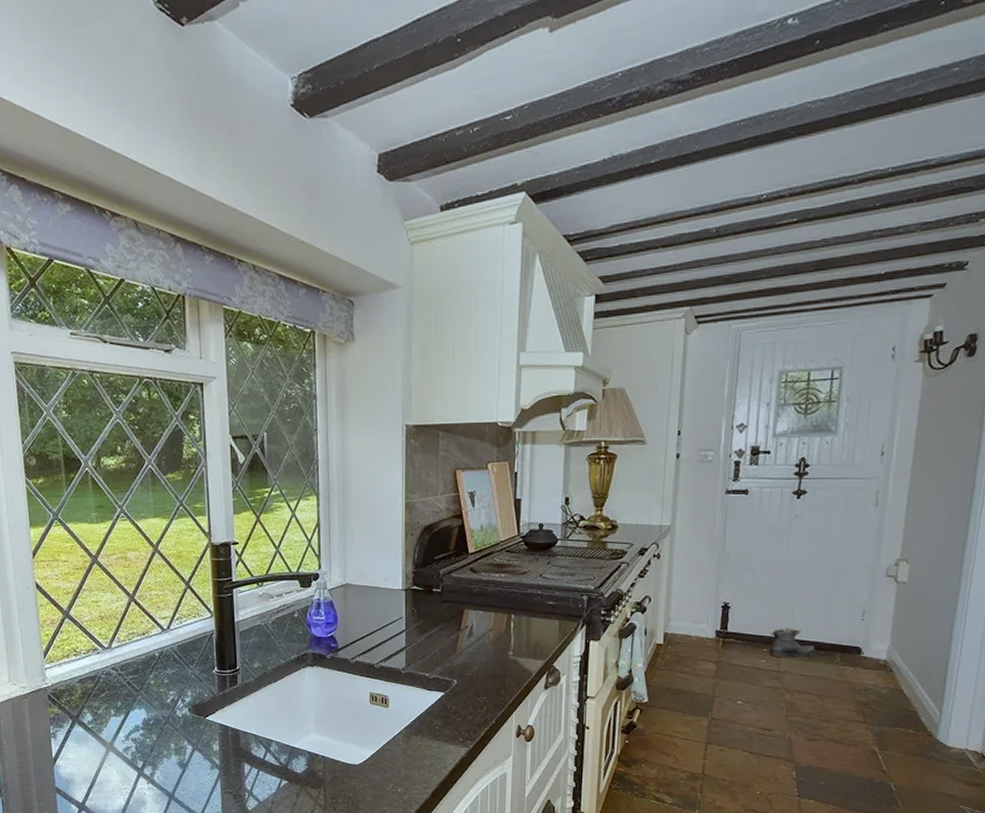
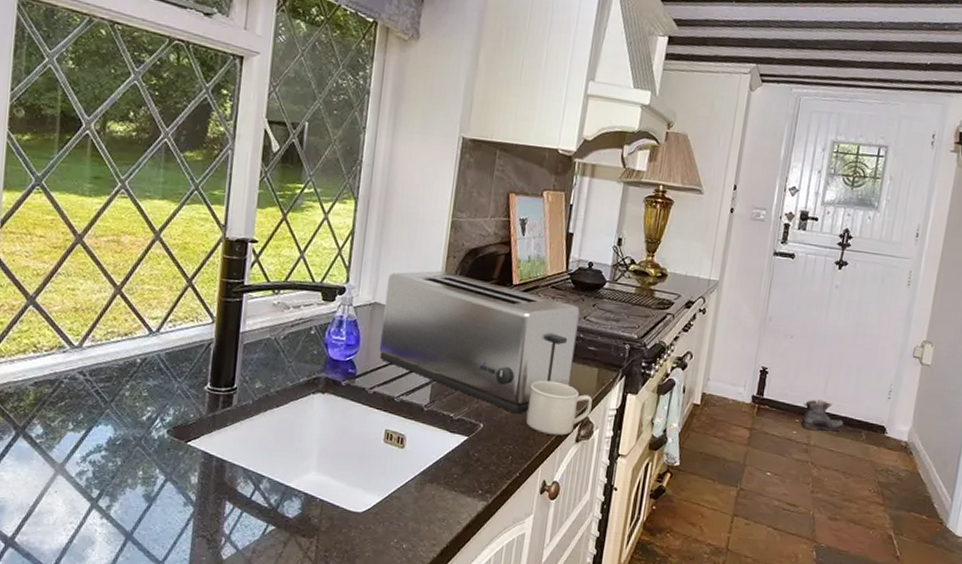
toaster: none [354,549,535,669] -> present [379,270,580,414]
mug: none [495,636,556,686] -> present [525,380,593,437]

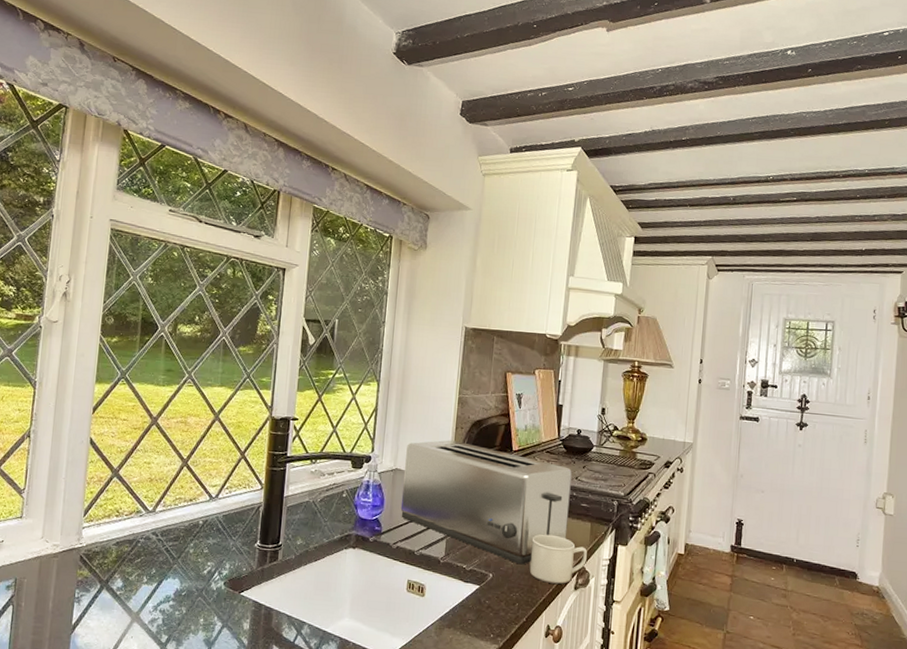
boot: present [800,399,844,432] -> none [777,547,818,578]

